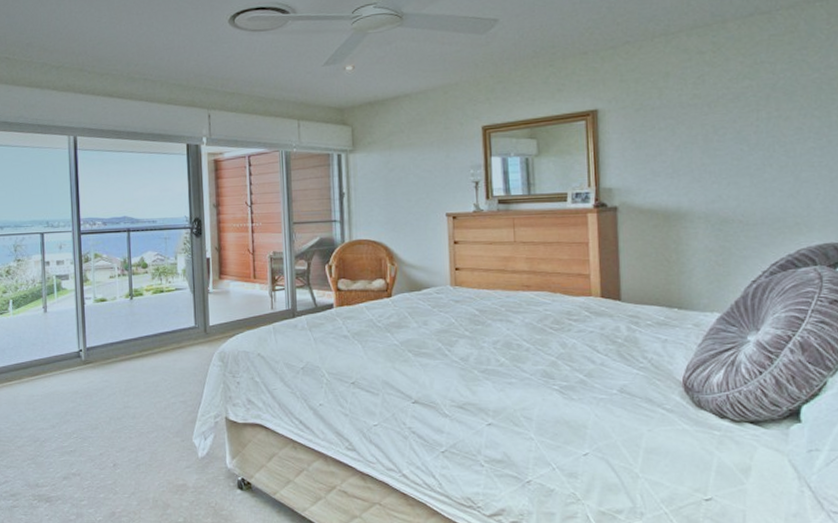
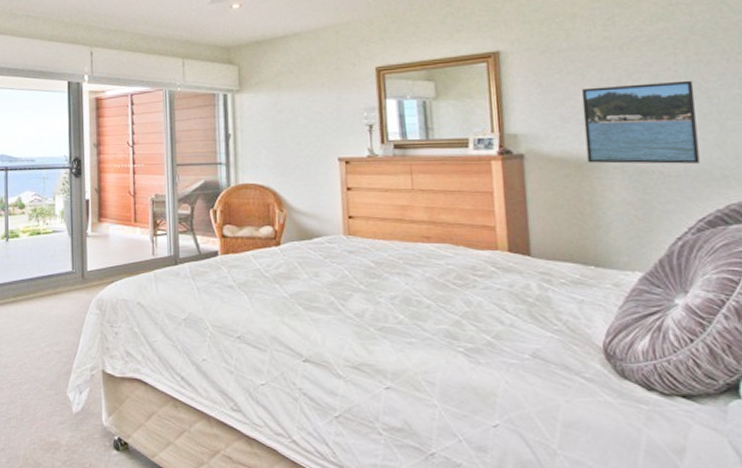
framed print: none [671,135,775,214] -> present [581,80,700,164]

